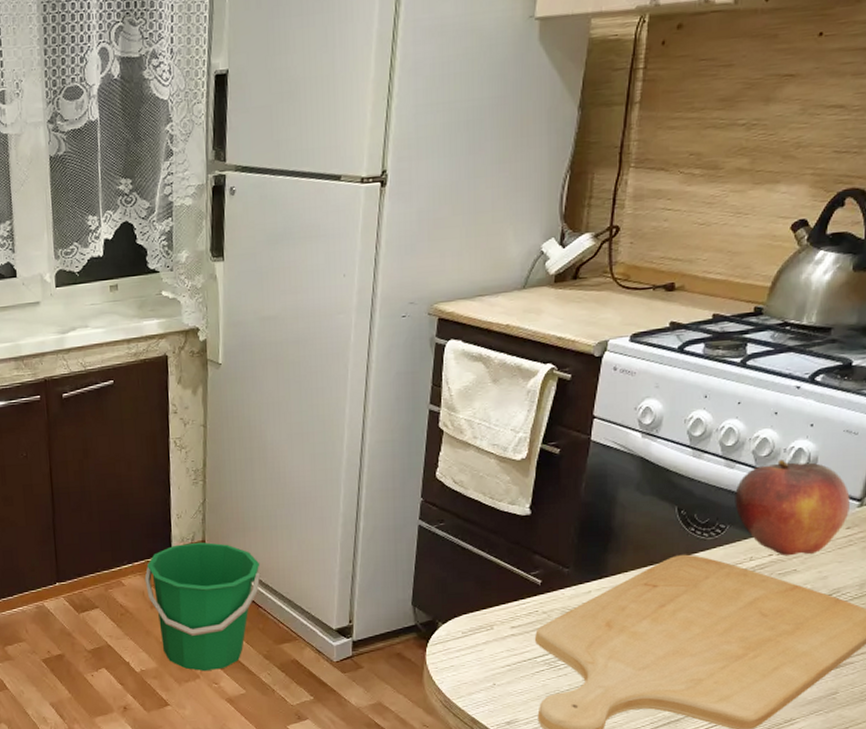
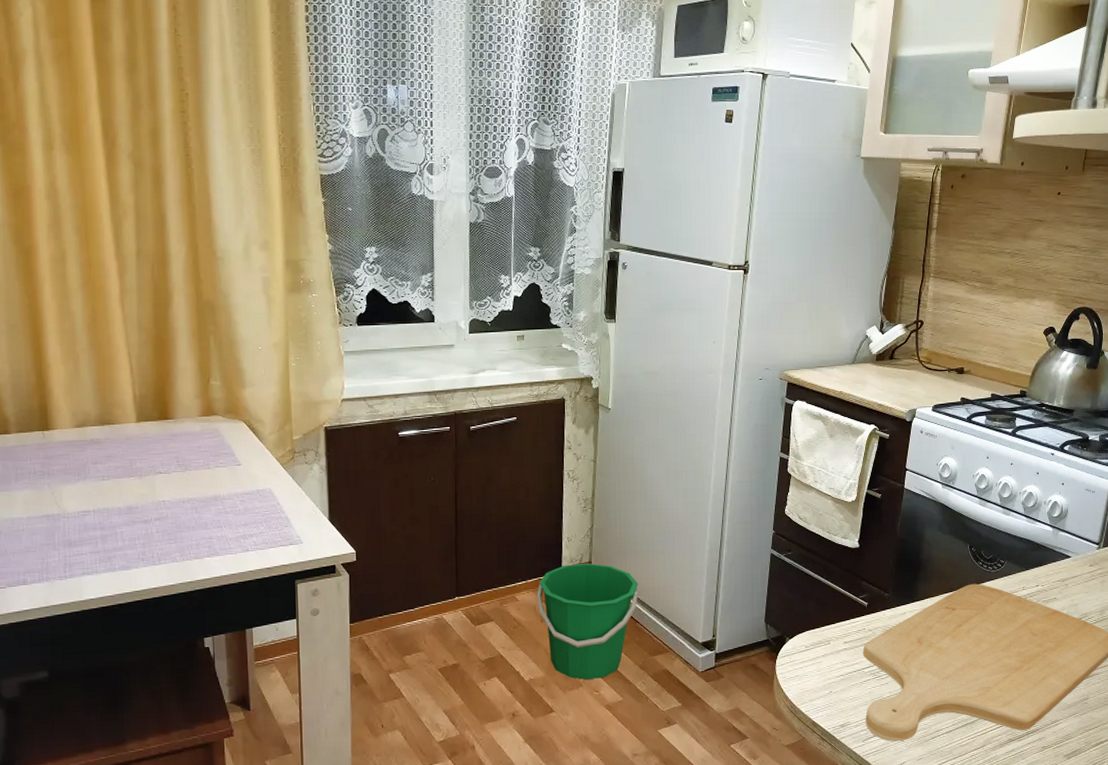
fruit: present [735,458,850,556] -> none [1010,509,1091,587]

